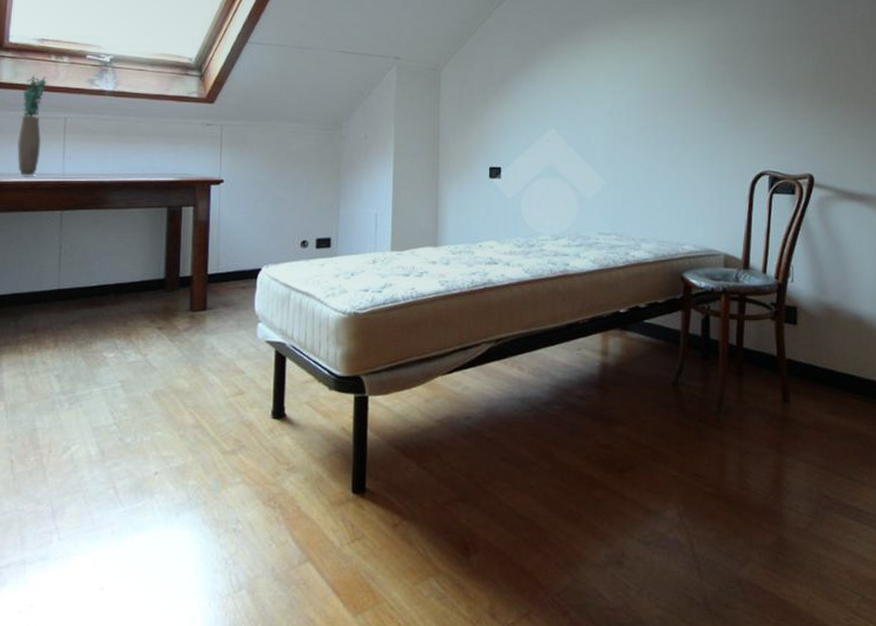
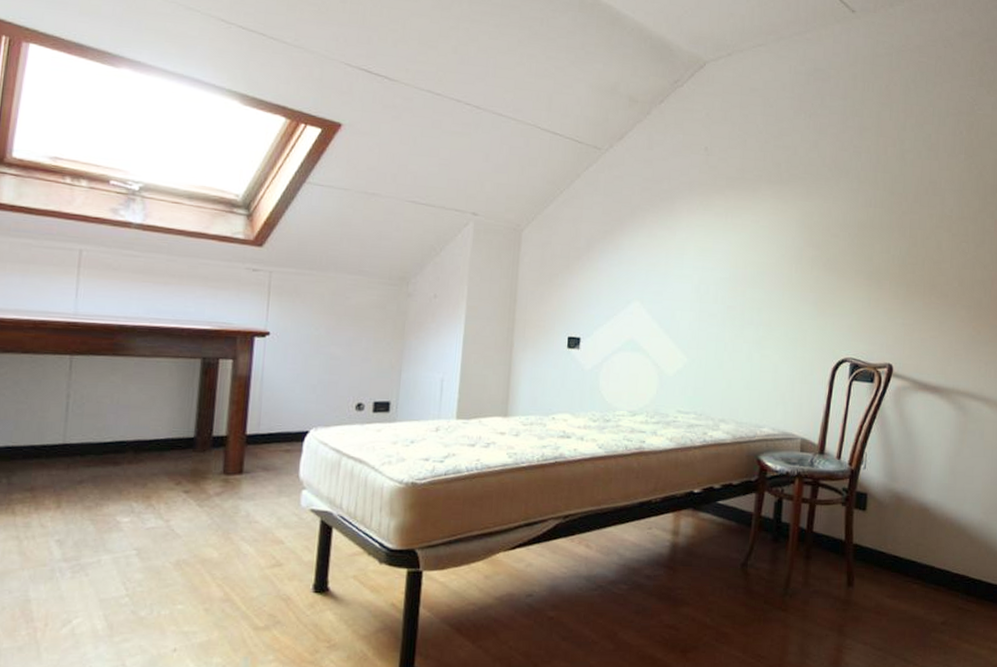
vase: present [16,74,47,177] -> none [17,196,59,315]

